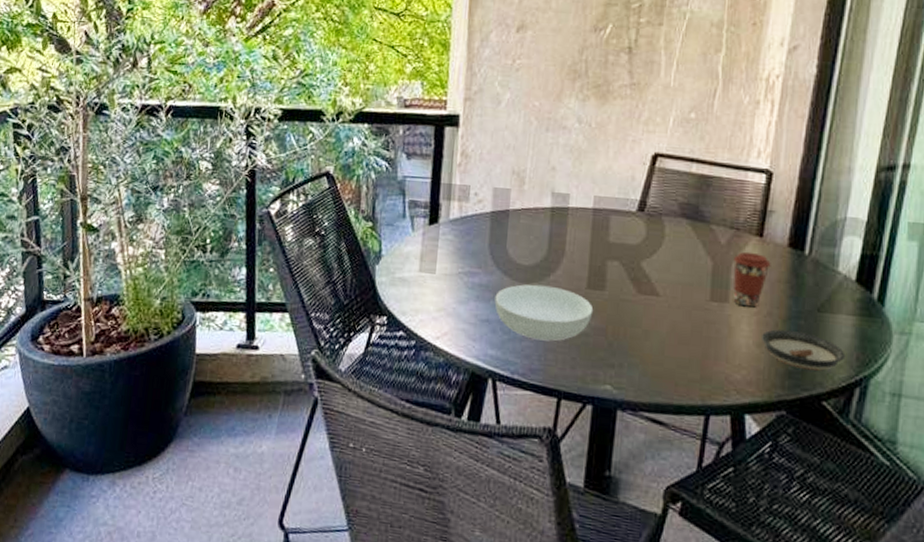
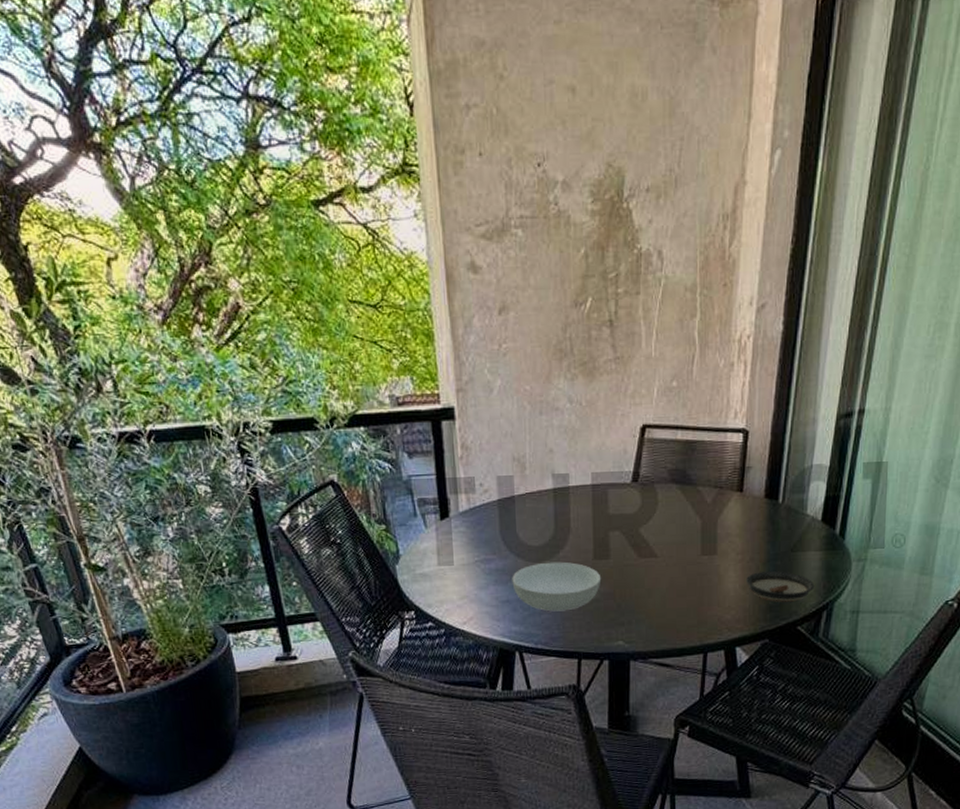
coffee cup: present [733,251,771,308] -> none [719,506,751,556]

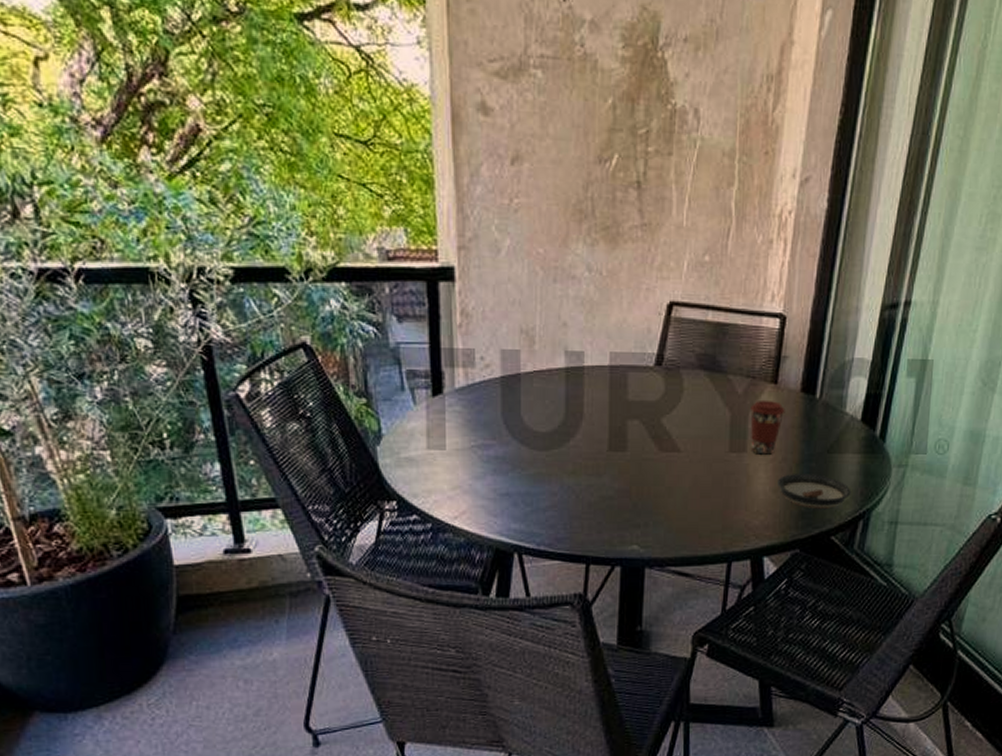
serving bowl: present [512,561,602,612] -> none [513,451,616,508]
coffee cup: none [719,506,751,556] -> present [751,399,785,455]

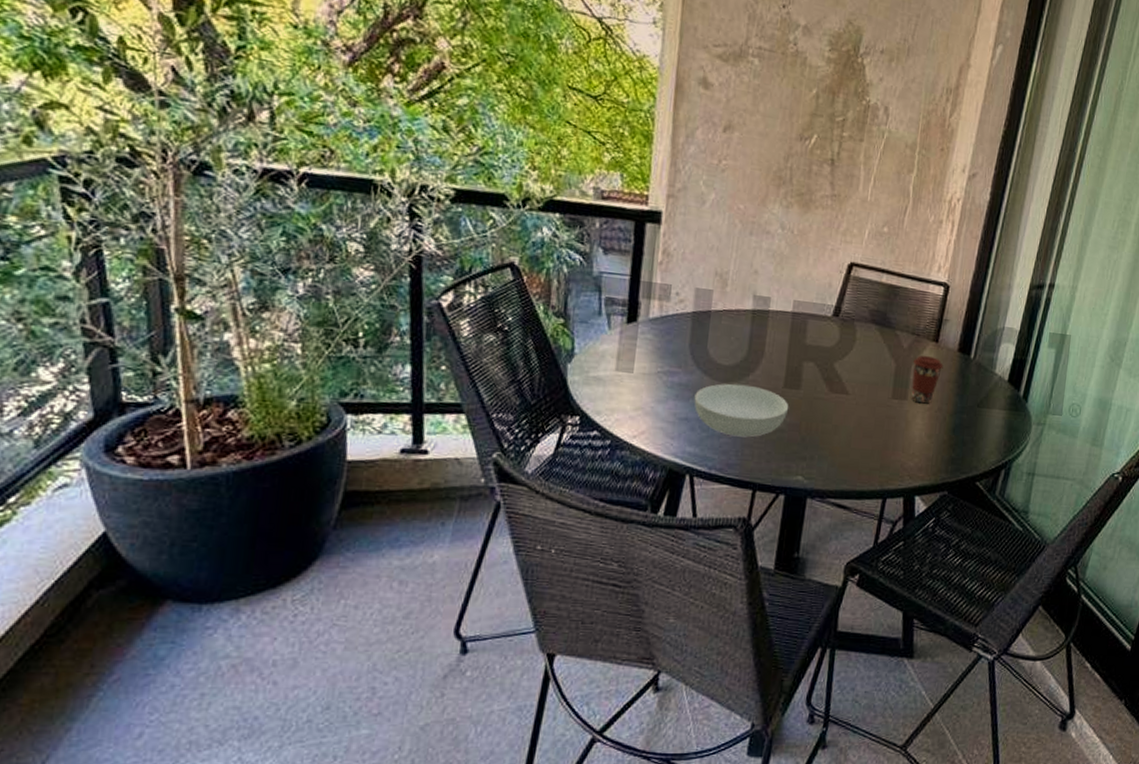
serving bowl: none [513,451,616,508] -> present [694,383,789,438]
saucer: present [777,474,852,509] -> none [932,422,996,457]

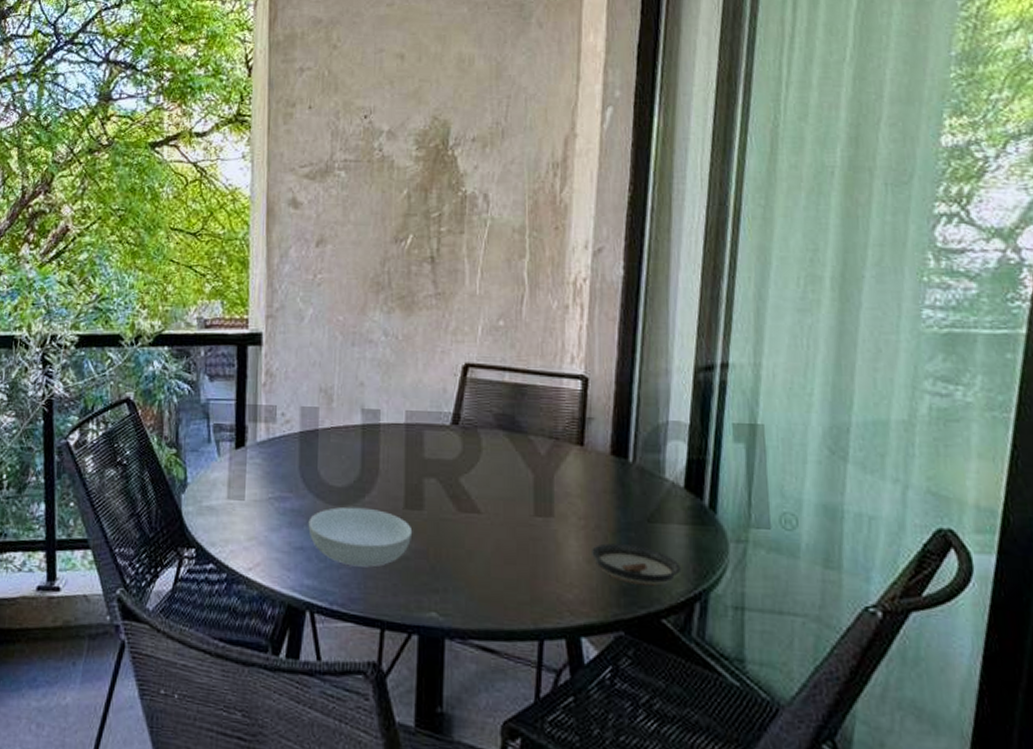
coffee cup: present [911,355,944,404] -> none [556,461,595,521]
saucer: none [932,422,996,457] -> present [592,543,682,586]

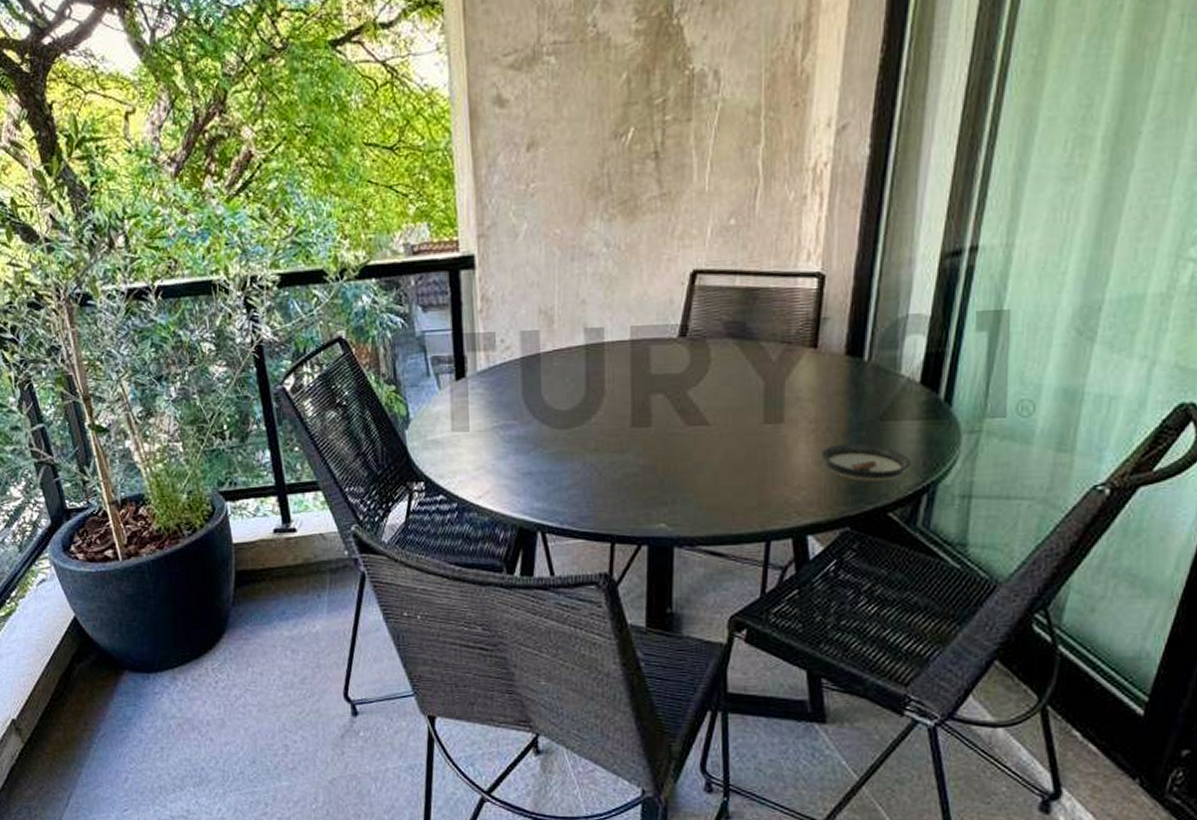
serving bowl: present [308,506,413,567] -> none [535,429,641,487]

